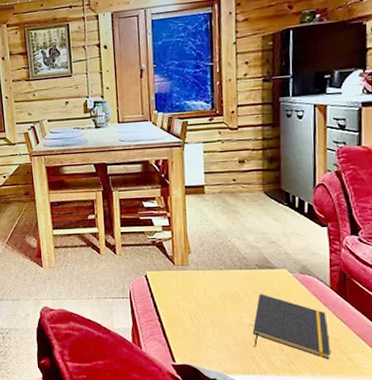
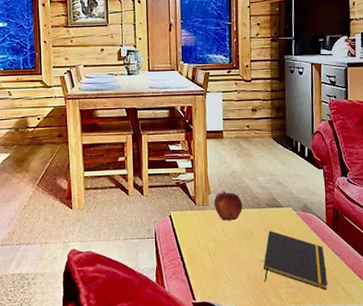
fruit: none [194,250,229,282] -> present [214,190,243,221]

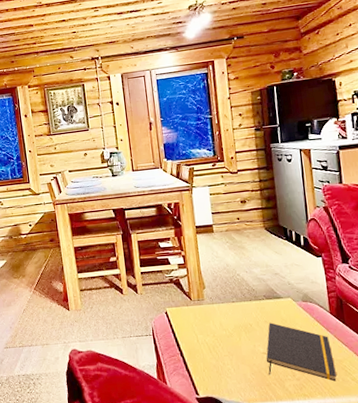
fruit: present [214,190,243,221] -> none [209,284,240,315]

